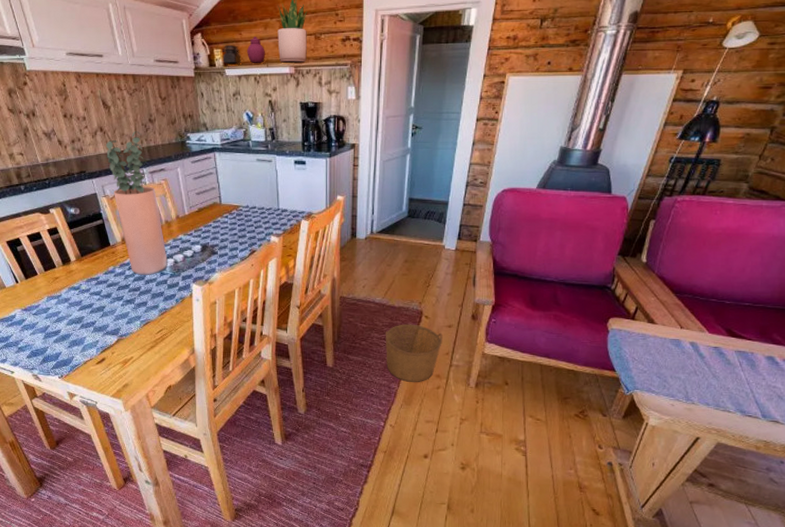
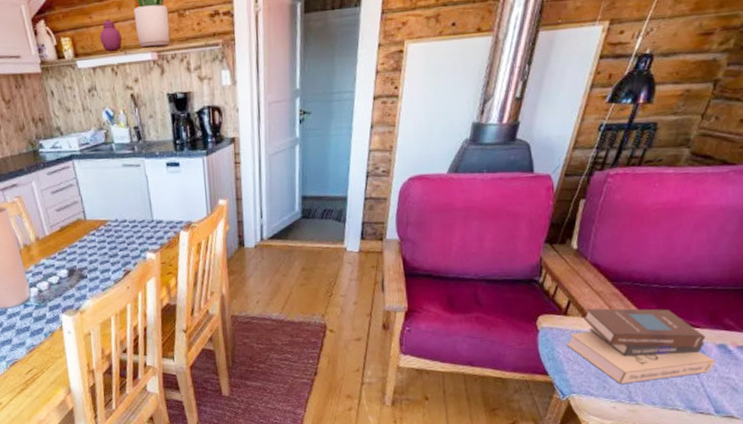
jar: present [221,45,240,65] -> none [70,31,93,55]
basket: present [385,324,443,382] -> none [285,340,351,406]
books: none [632,315,764,385] -> present [566,308,716,385]

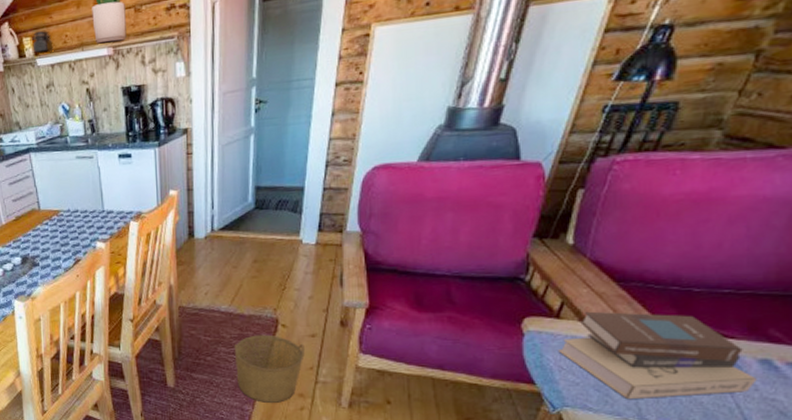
jar: none [70,31,93,55] -> present [31,30,52,54]
jar: present [100,19,122,53] -> none [59,18,79,50]
basket: none [285,340,351,406] -> present [234,334,305,403]

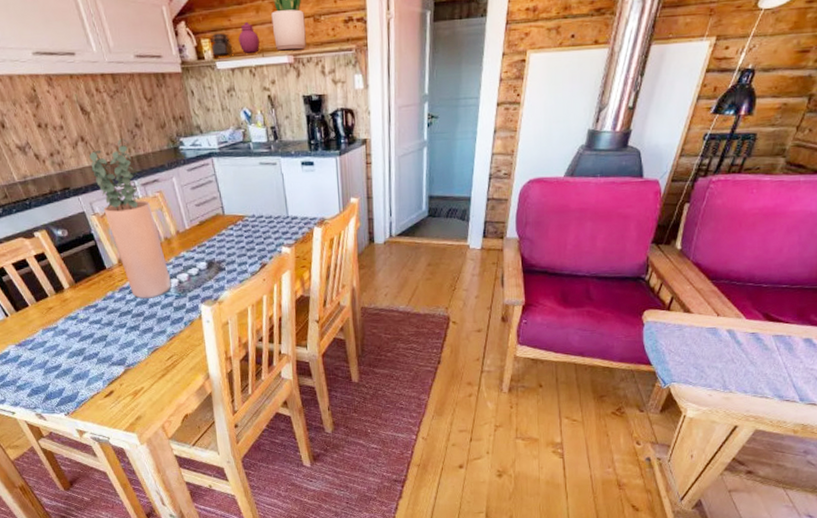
jar: none [59,18,79,50] -> present [238,22,259,55]
basket: present [234,334,305,403] -> none [411,331,472,392]
books: present [558,311,757,400] -> none [668,304,802,374]

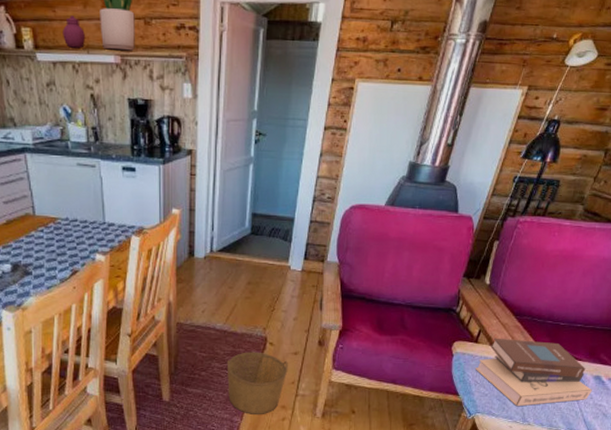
jar: present [210,33,232,57] -> none [31,24,55,48]
basket: none [411,331,472,392] -> present [226,352,288,414]
books: none [668,304,802,374] -> present [475,338,592,407]

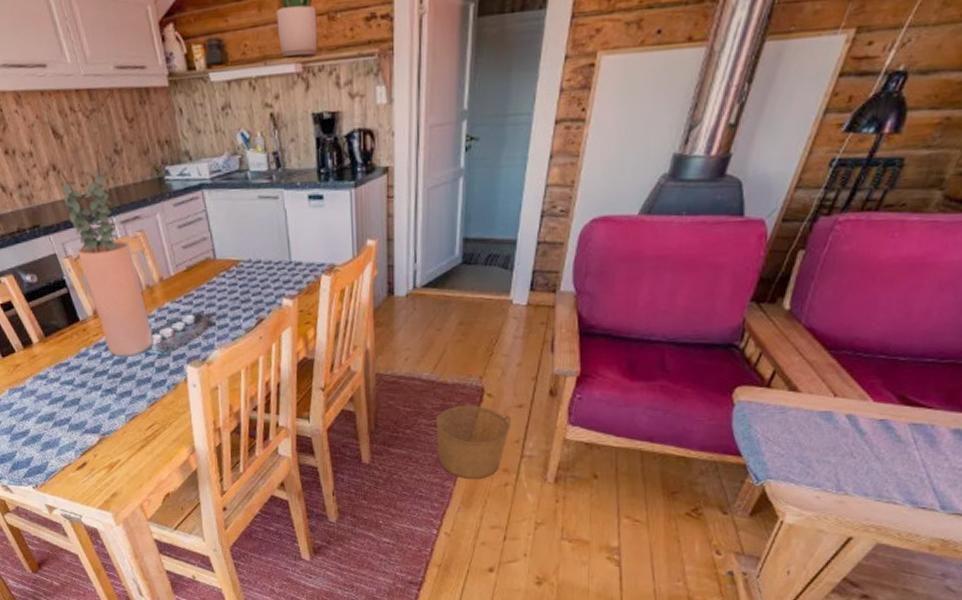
jar: none [31,24,55,48] -> present [202,37,229,66]
jar: present [63,16,85,50] -> none [236,23,261,63]
books: present [475,338,592,407] -> none [766,380,948,471]

